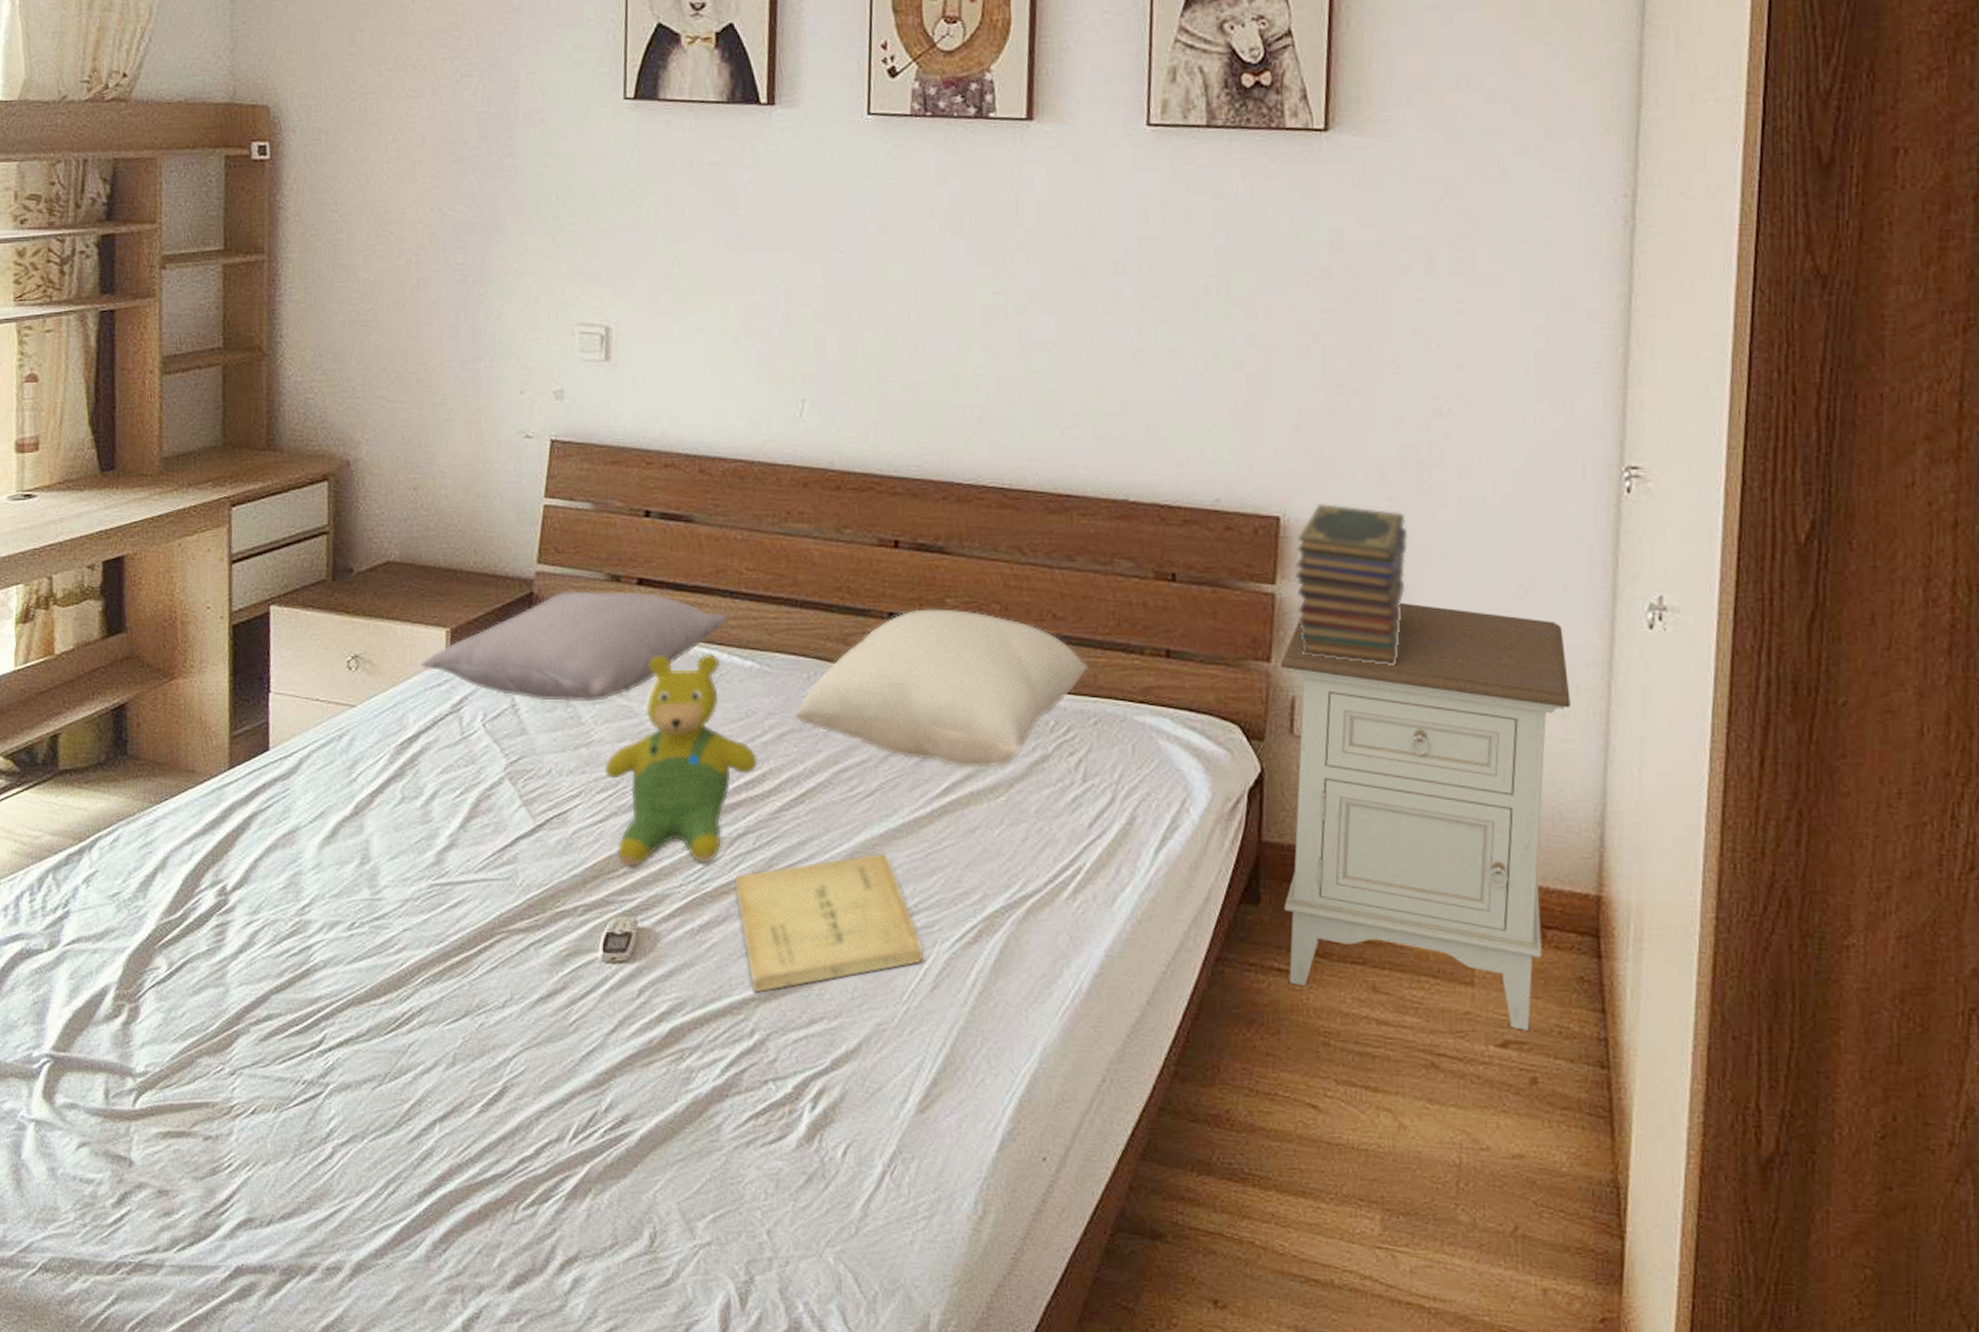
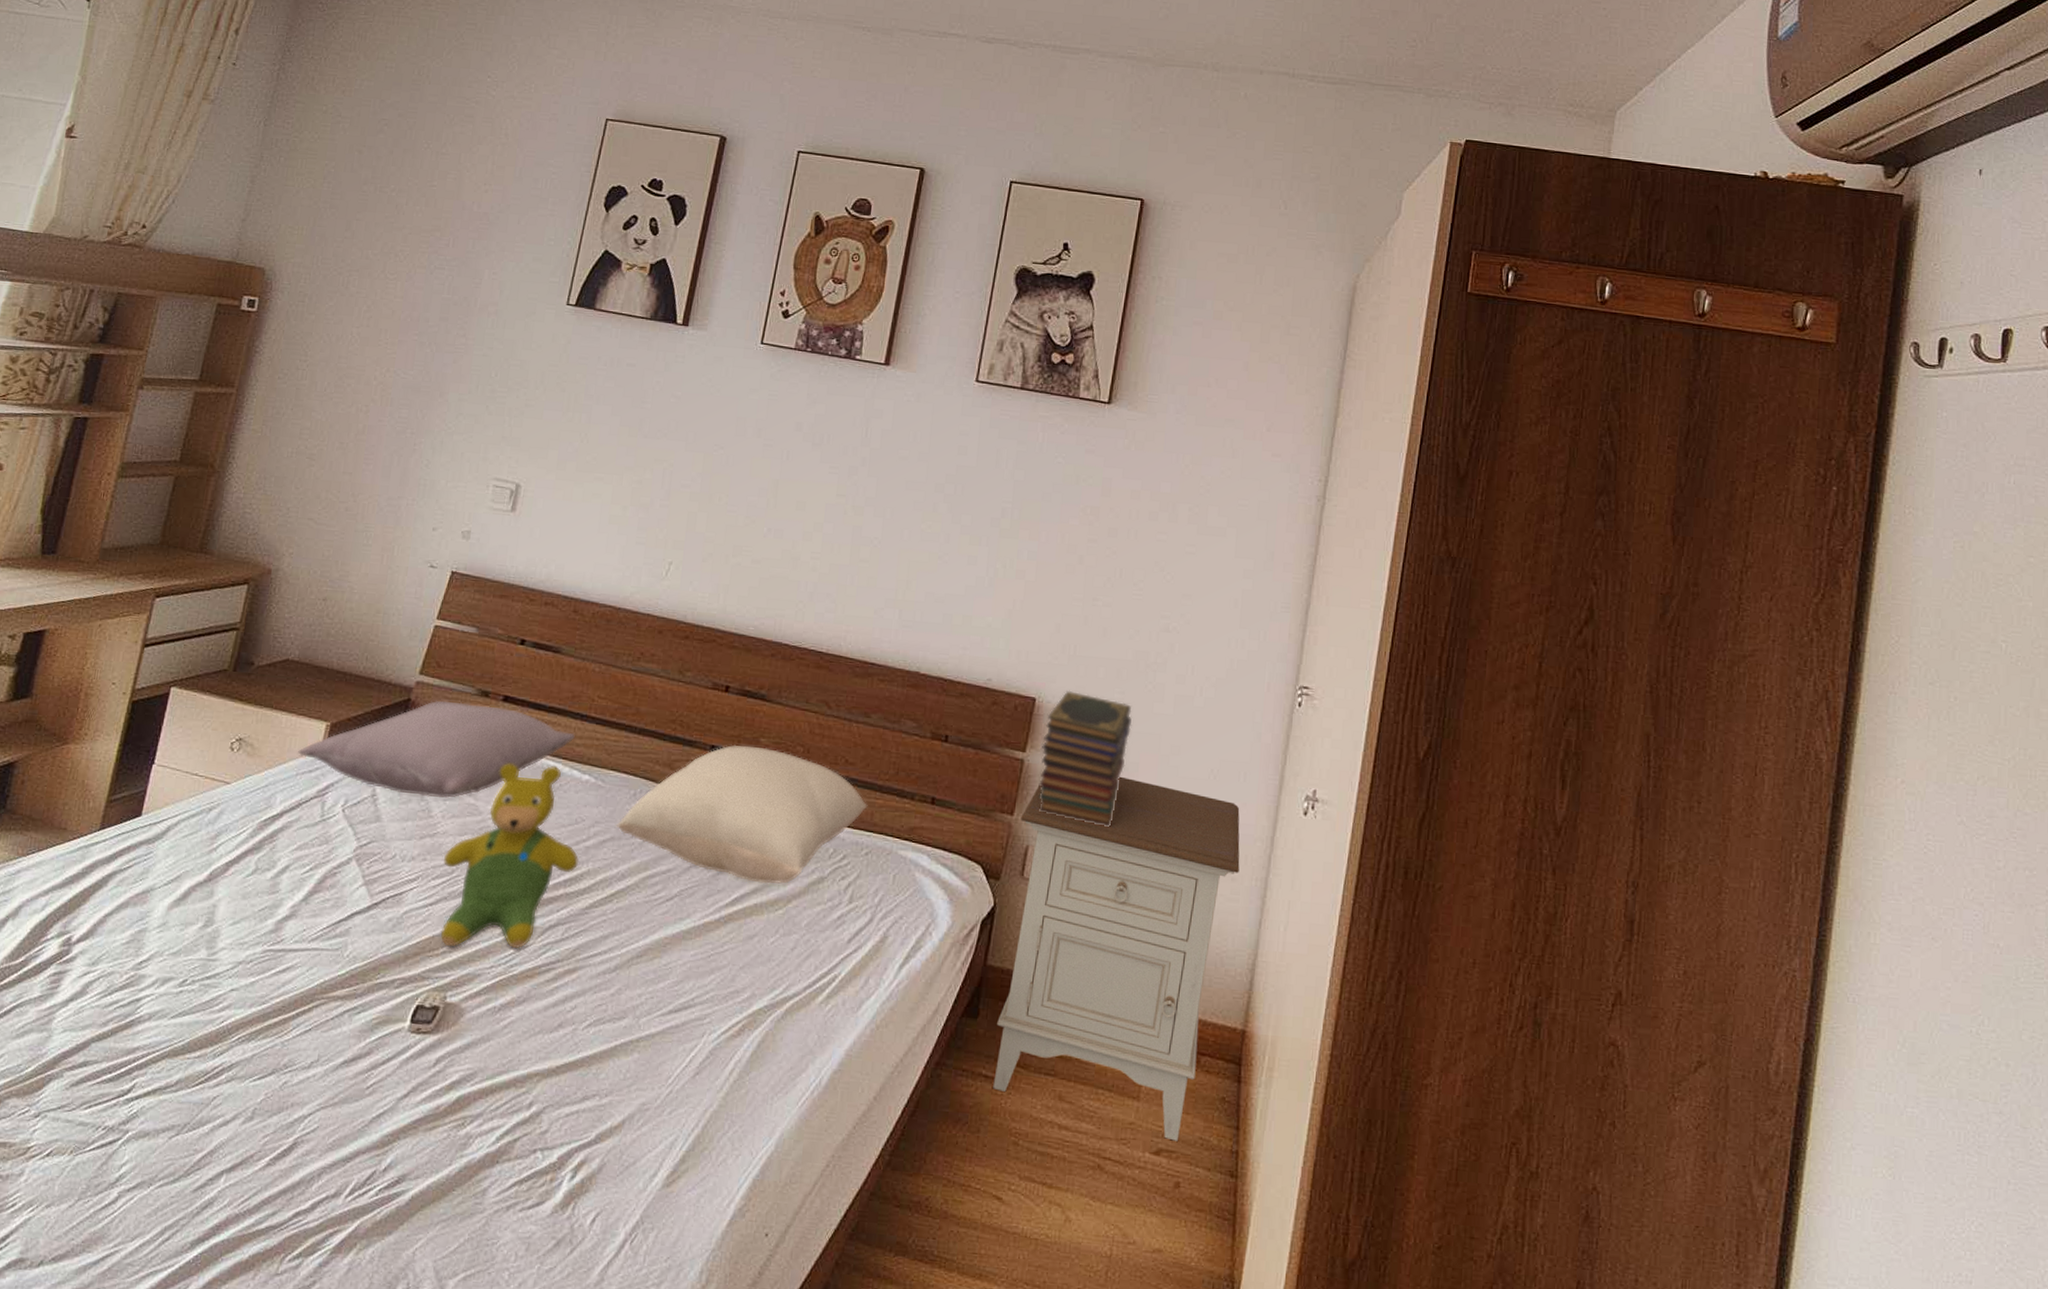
book: present [734,852,924,993] -> none [537,950,693,1069]

